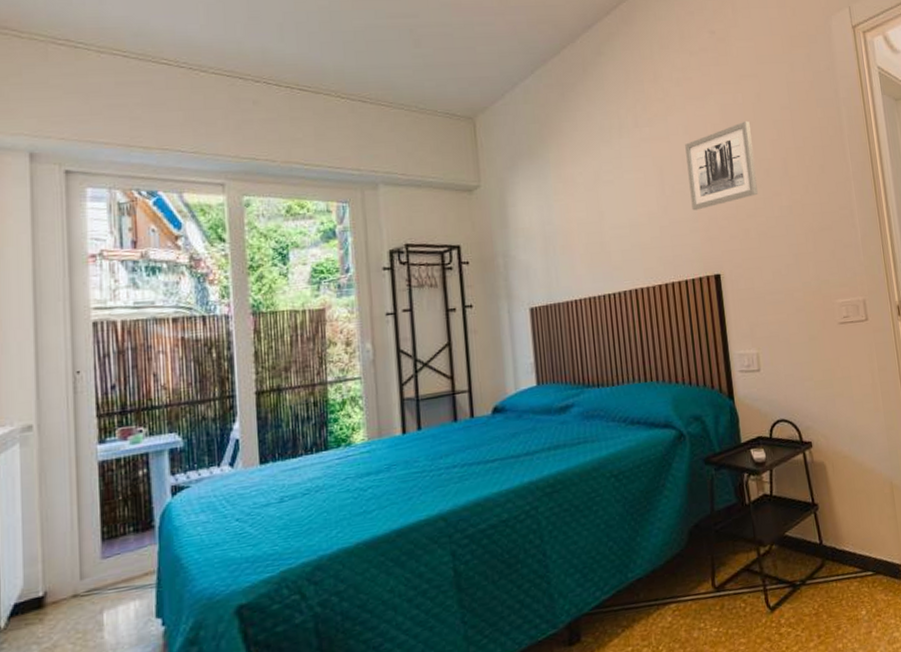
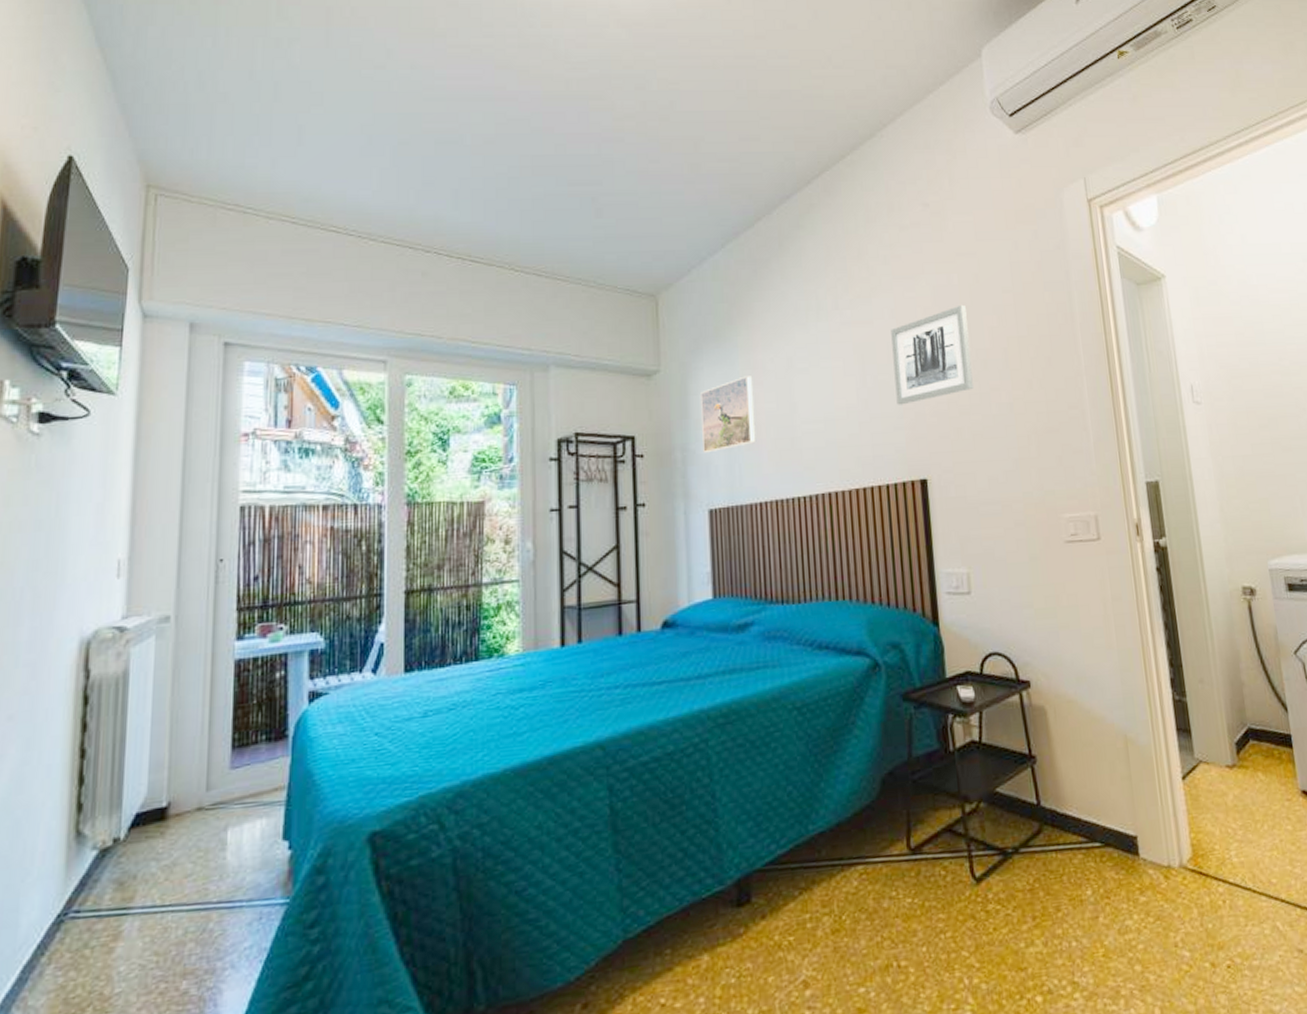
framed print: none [518,188,570,259] -> present [701,376,756,454]

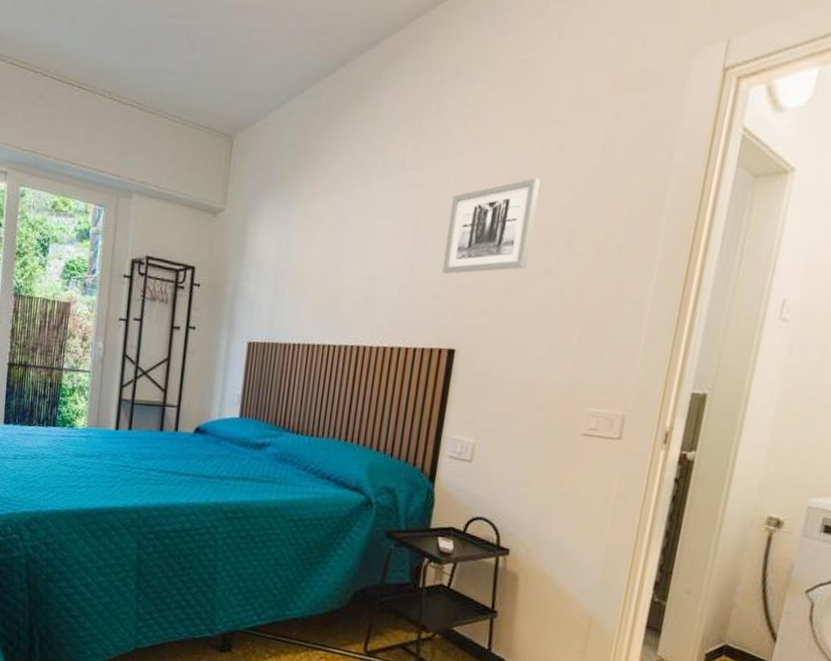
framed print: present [701,376,756,454] -> none [251,224,306,292]

